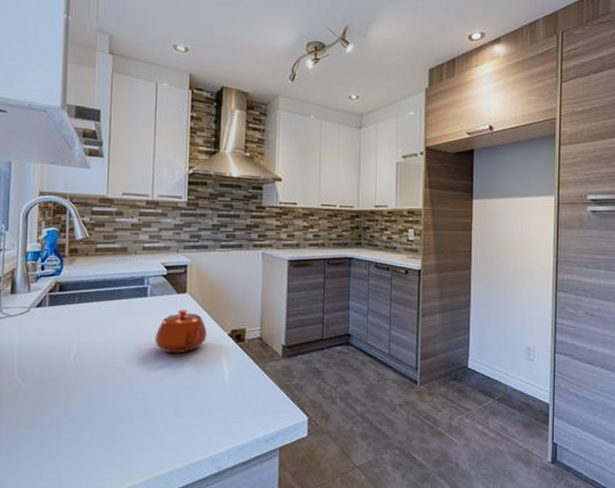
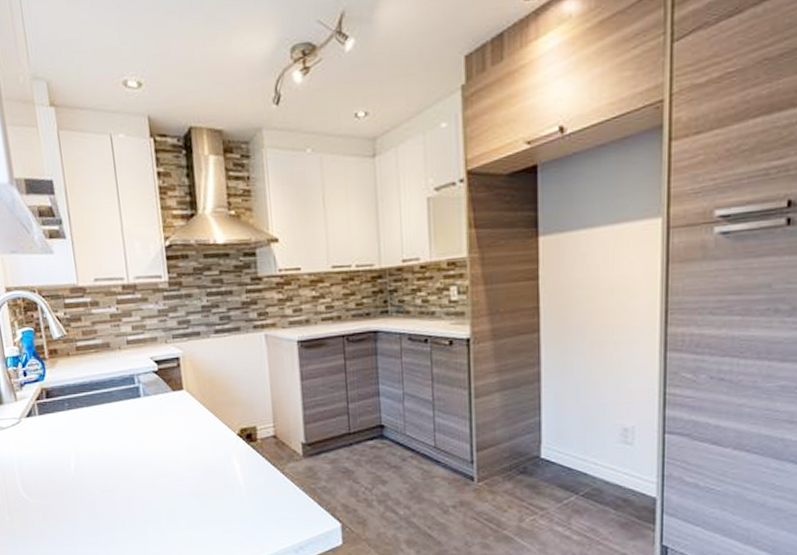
teapot: present [155,310,207,354] -> none [155,409,213,459]

